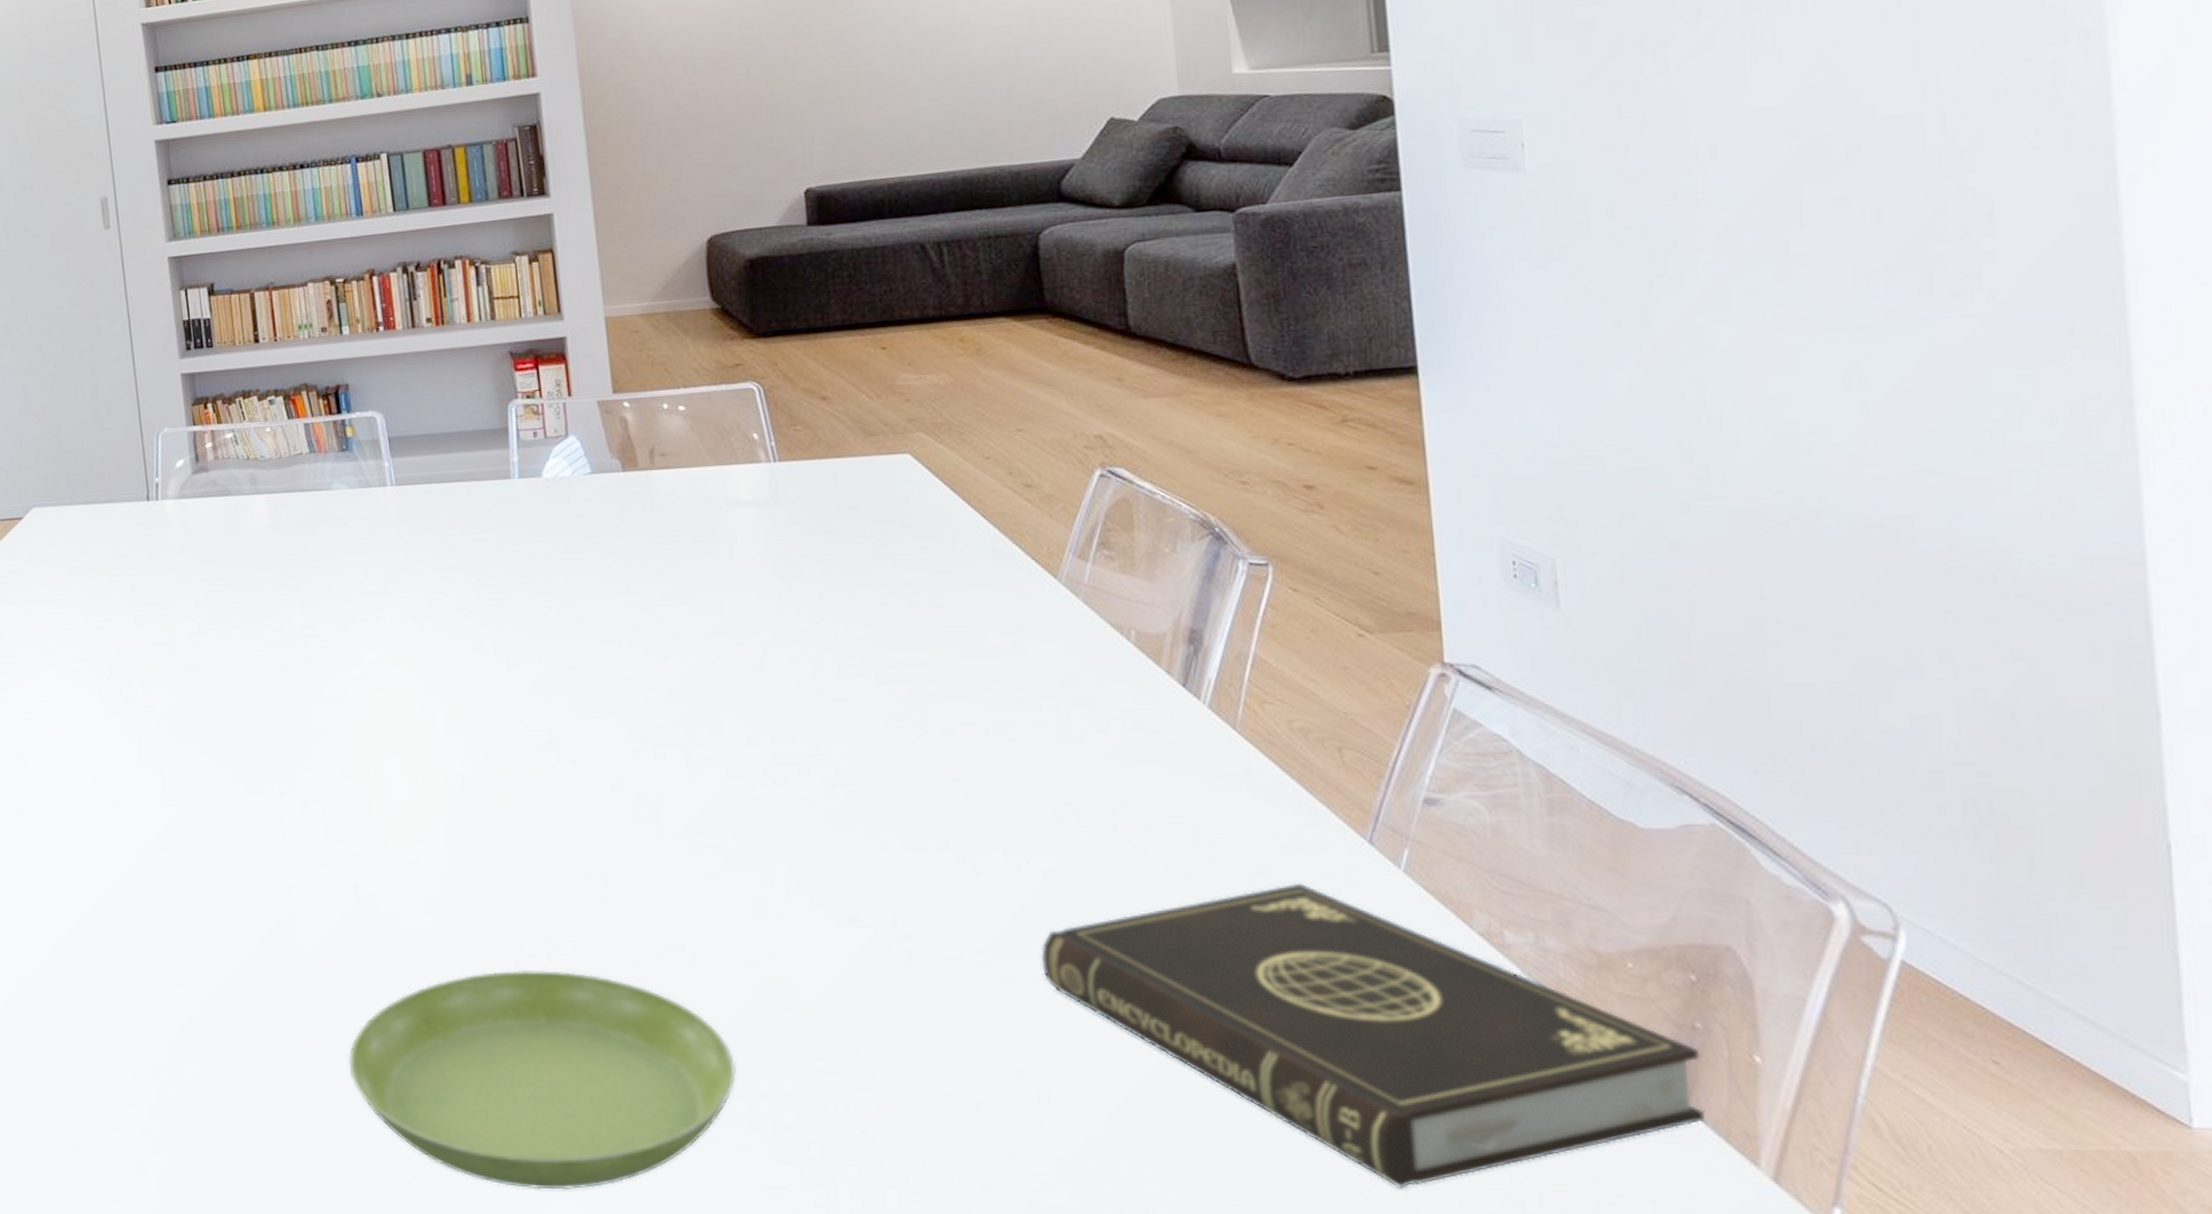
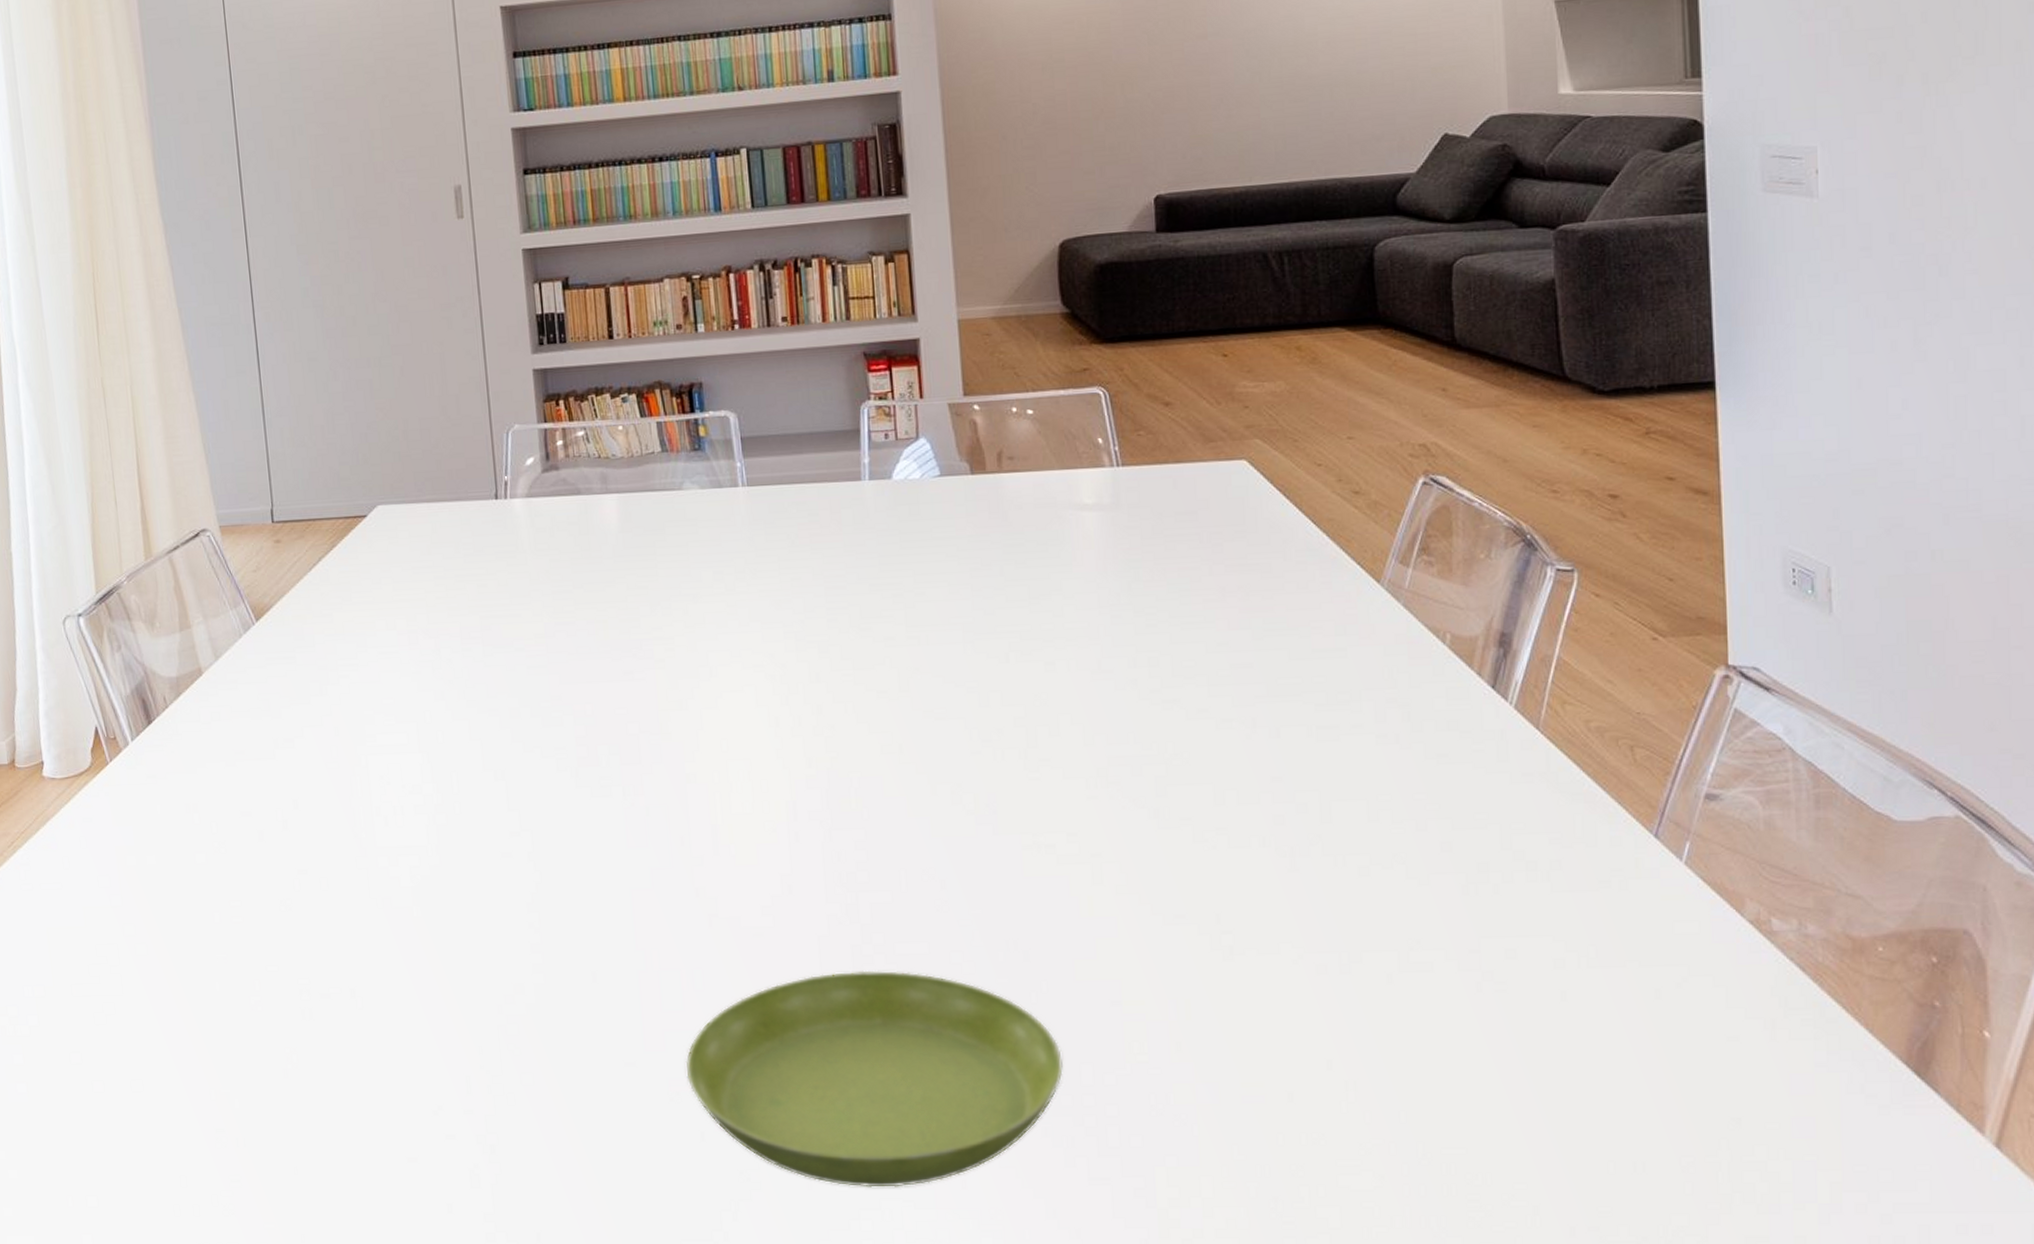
book: present [1040,882,1705,1188] -> none [1353,875,1939,1163]

